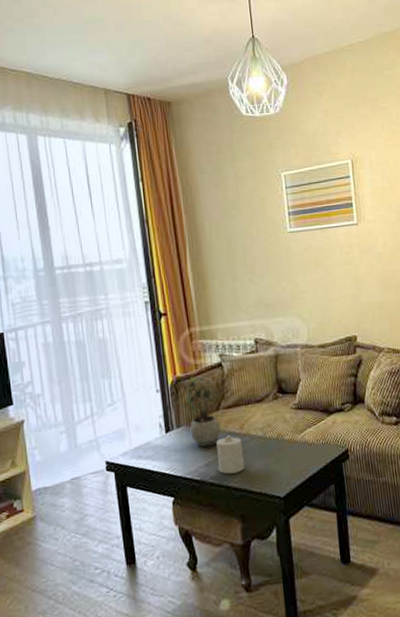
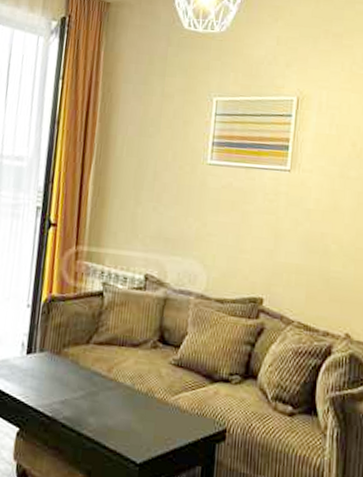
potted plant: present [181,375,221,447] -> none [48,298,88,383]
candle: present [216,435,245,474] -> none [73,375,106,421]

